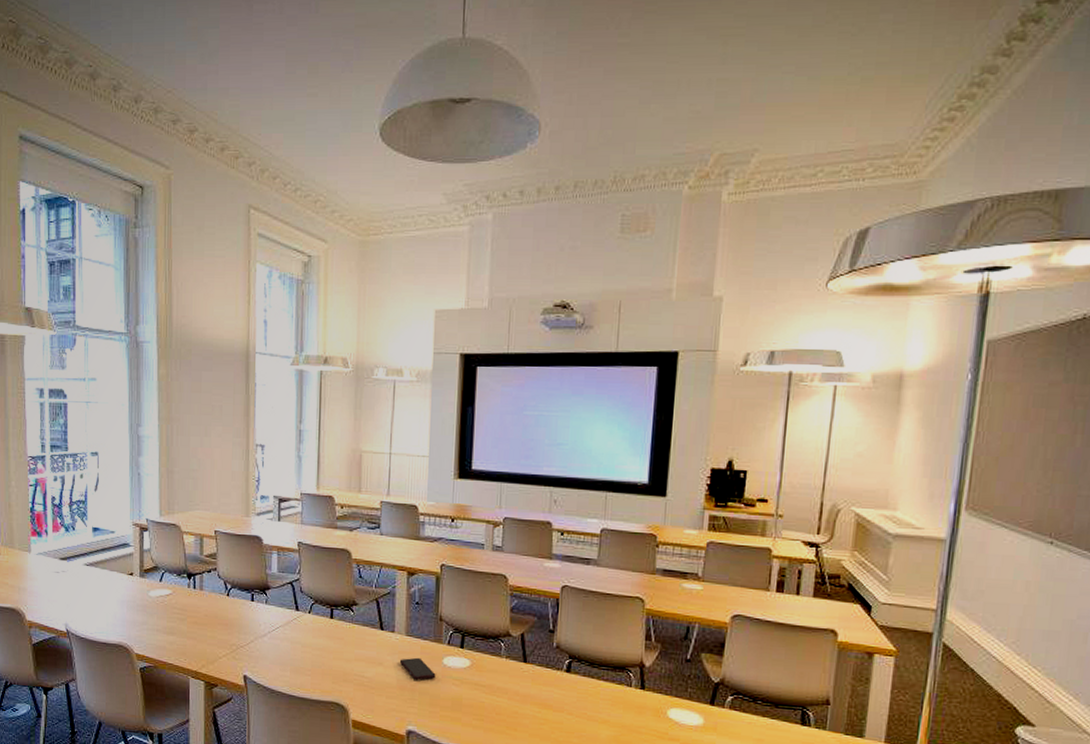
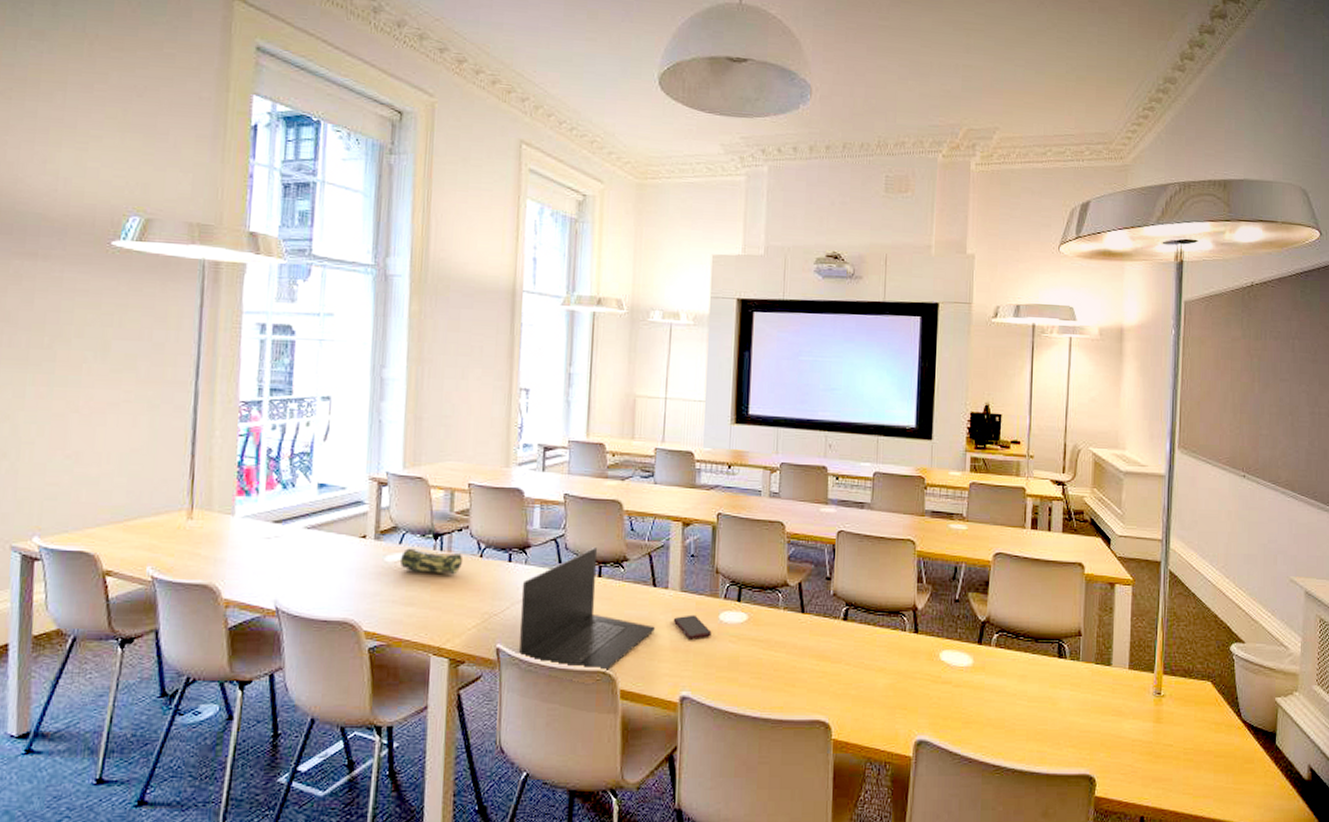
pencil case: none [161,585,213,609] -> present [399,548,464,573]
laptop: none [263,592,383,704] -> present [519,548,655,673]

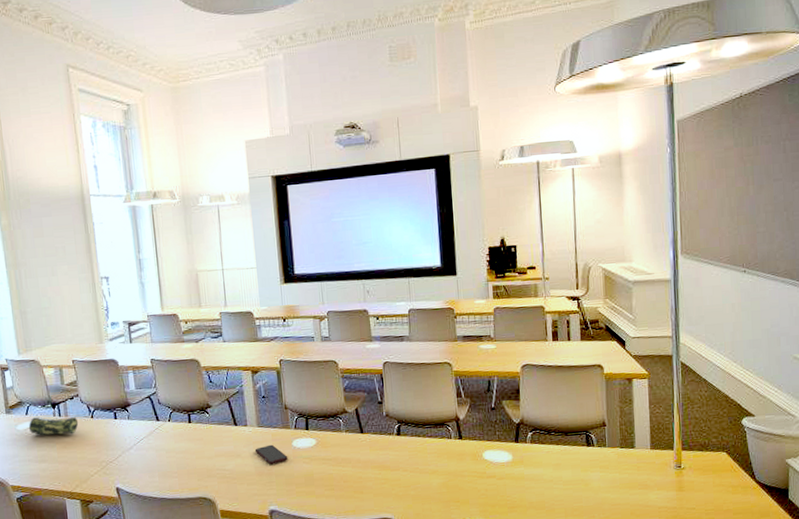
laptop: present [519,548,655,673] -> none [128,400,241,499]

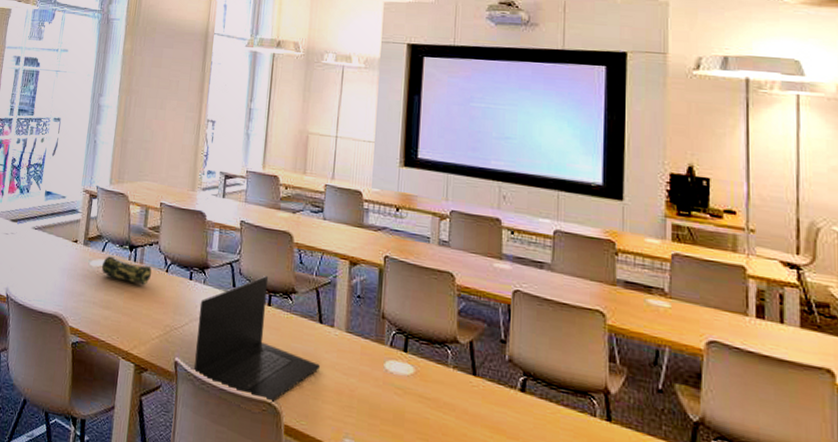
laptop: none [128,400,241,499] -> present [194,276,320,404]
smartphone: present [254,444,288,465] -> none [337,358,377,386]

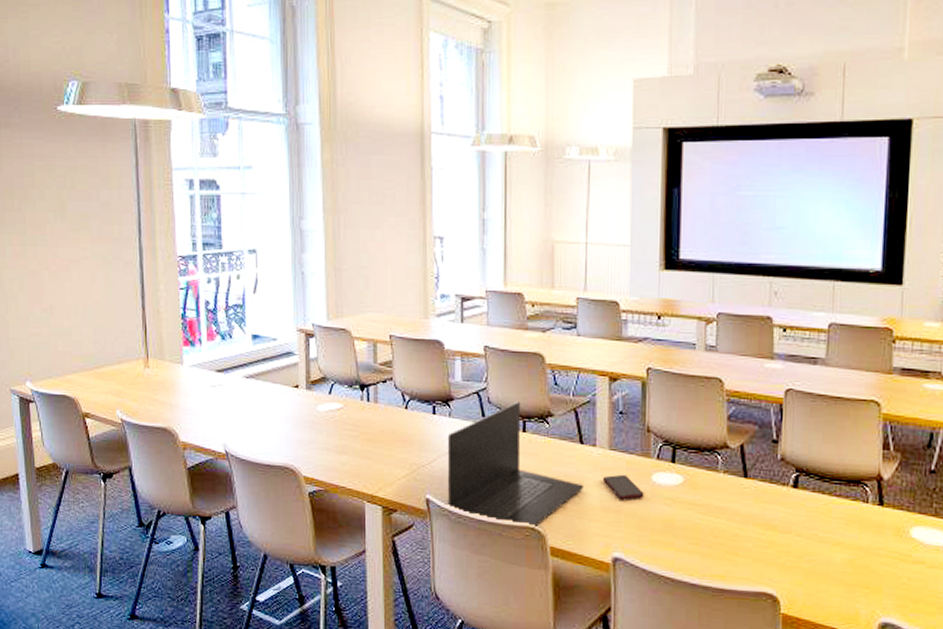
pencil case: present [101,256,152,284] -> none [330,398,390,424]
smartphone: none [337,358,377,386] -> present [602,474,644,500]

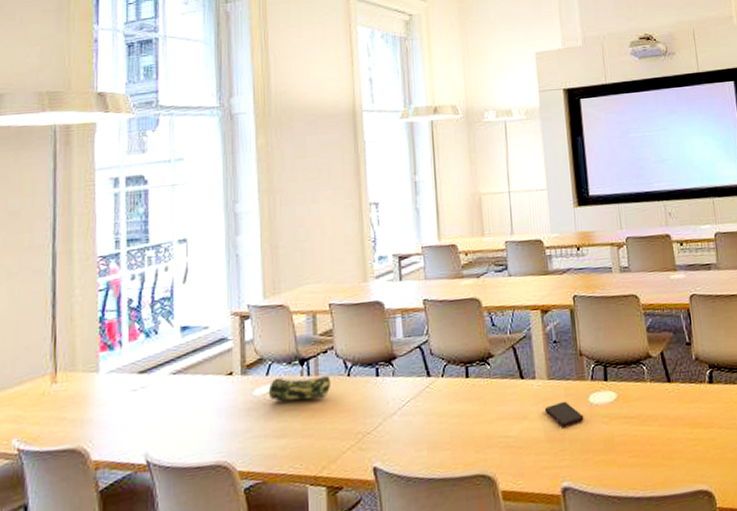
pencil case: none [330,398,390,424] -> present [268,374,332,402]
laptop: present [447,402,583,529] -> none [392,349,528,476]

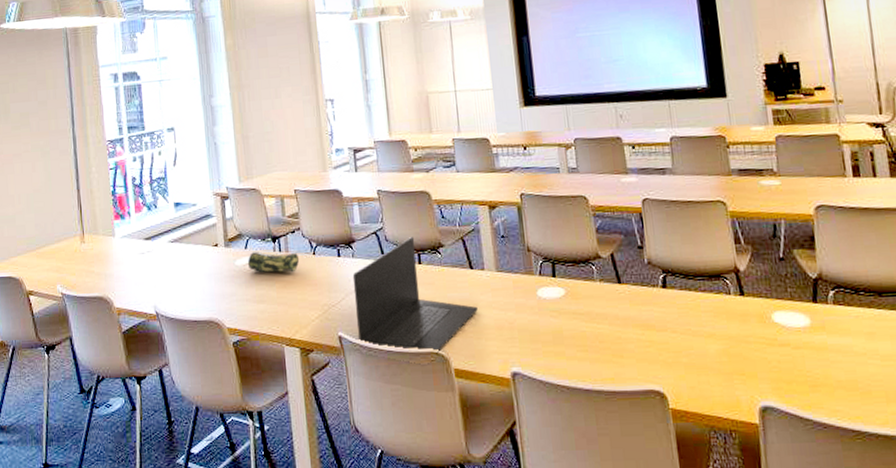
laptop: none [392,349,528,476] -> present [352,237,478,354]
smartphone: present [544,401,584,428] -> none [493,293,533,317]

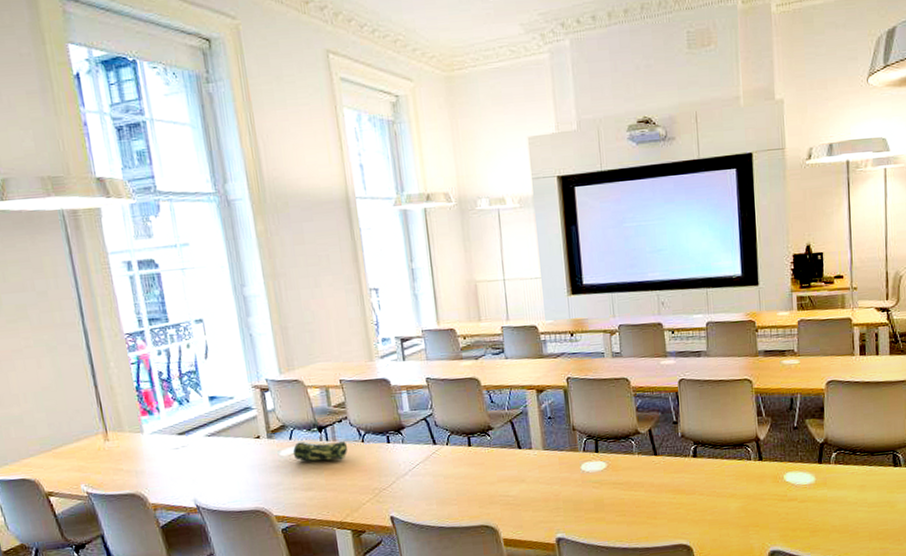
laptop: present [352,237,478,354] -> none [403,421,526,527]

